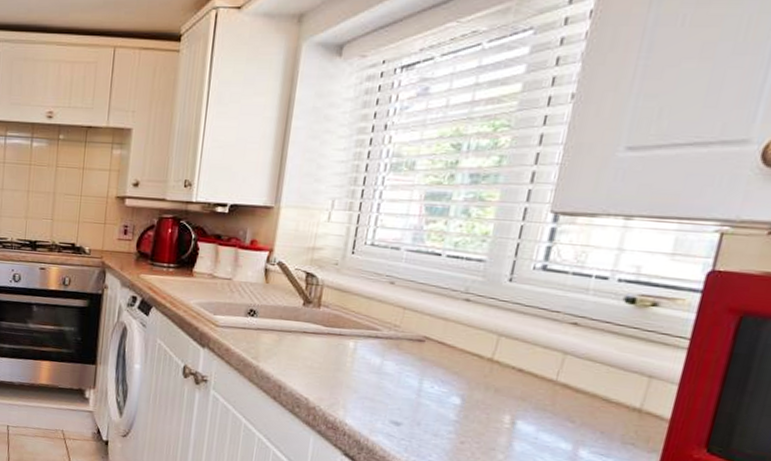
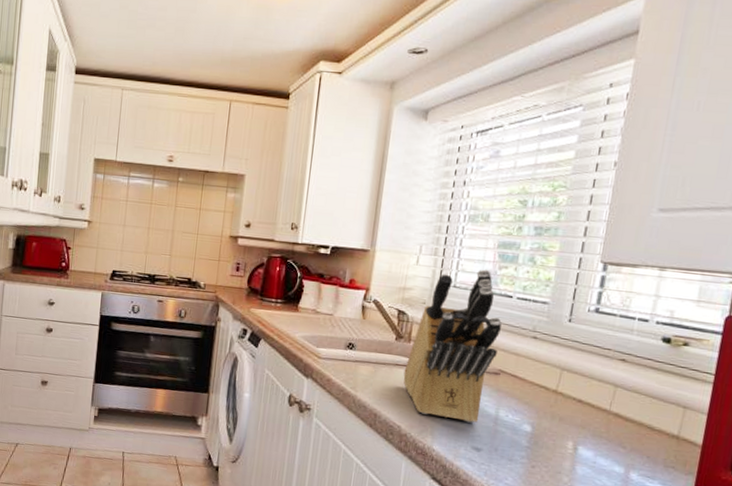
knife block: none [312,224,428,395] -> present [403,269,502,423]

